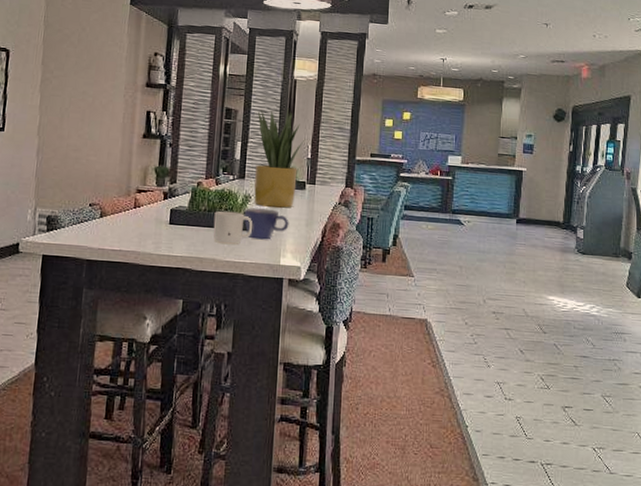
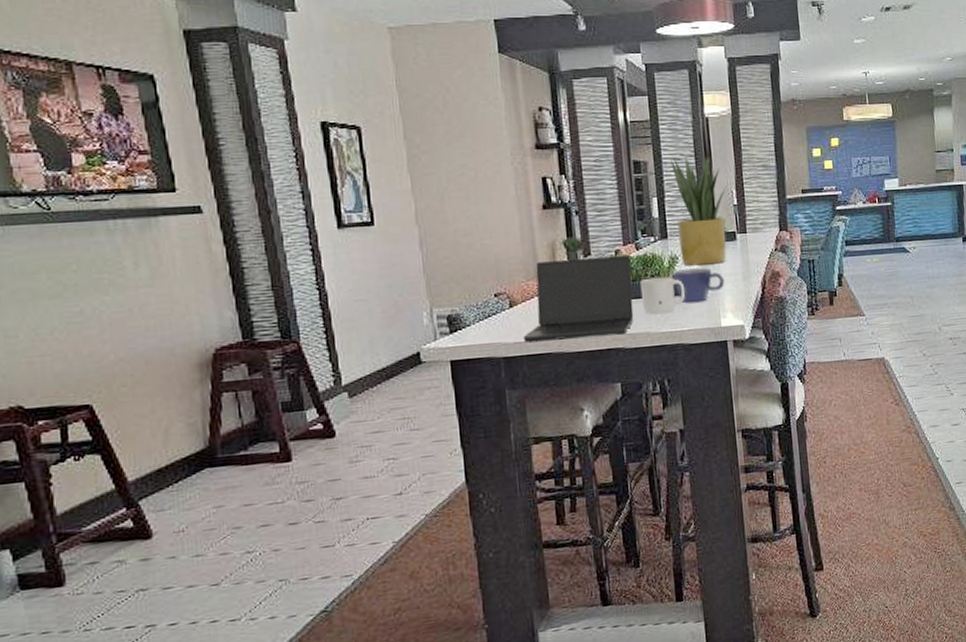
laptop: none [106,182,210,257] -> present [523,256,634,342]

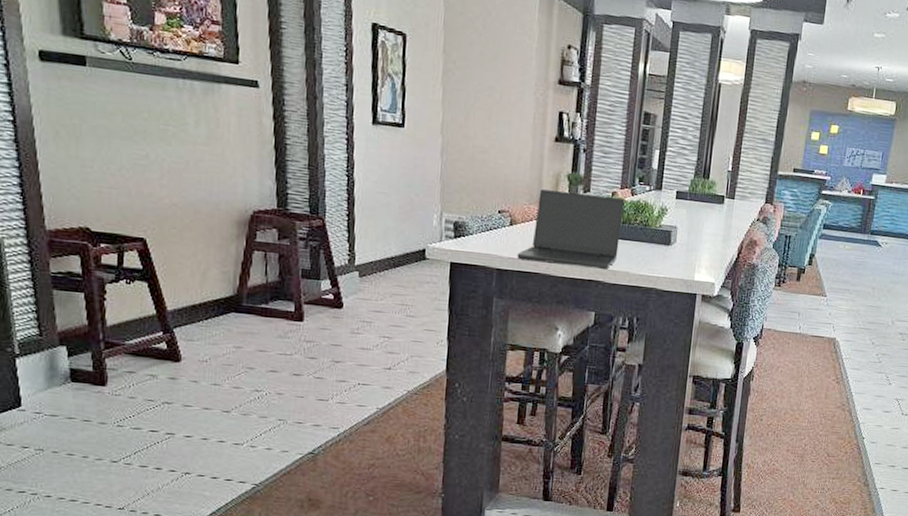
mug: present [639,276,686,315] -> none [627,223,669,259]
planter: present [671,151,728,266] -> none [670,115,727,223]
cup: present [672,267,725,303] -> none [659,220,706,255]

